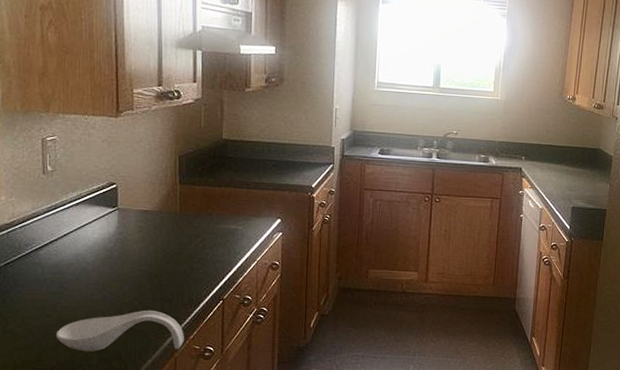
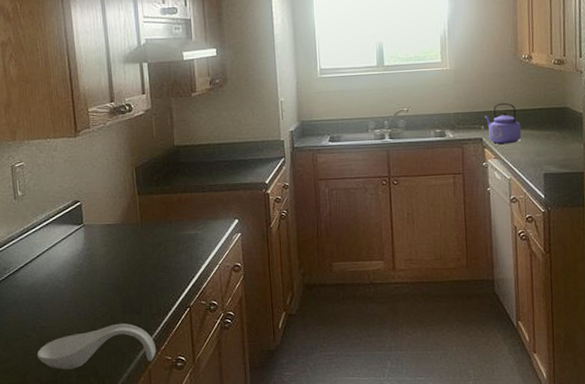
kettle: none [526,137,558,177] -> present [484,102,522,144]

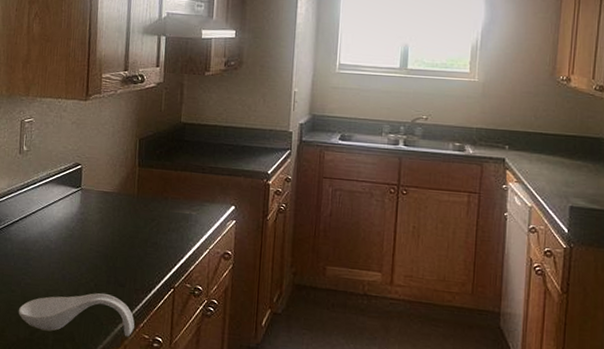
kettle: present [484,102,522,144] -> none [510,123,550,169]

